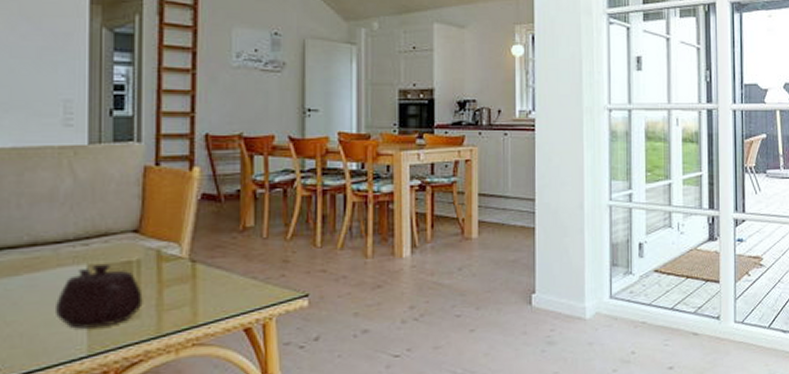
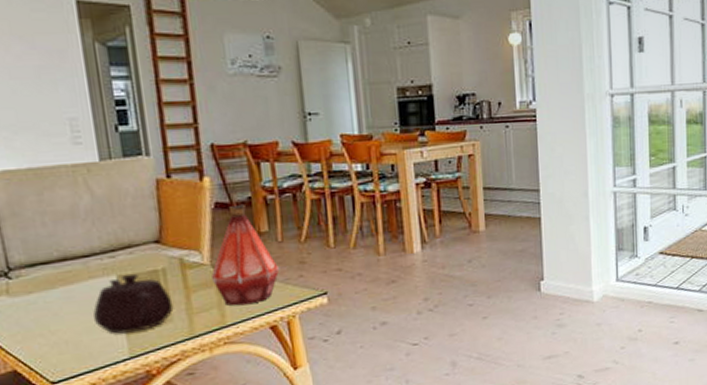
bottle: none [187,196,261,304] -> present [210,204,280,306]

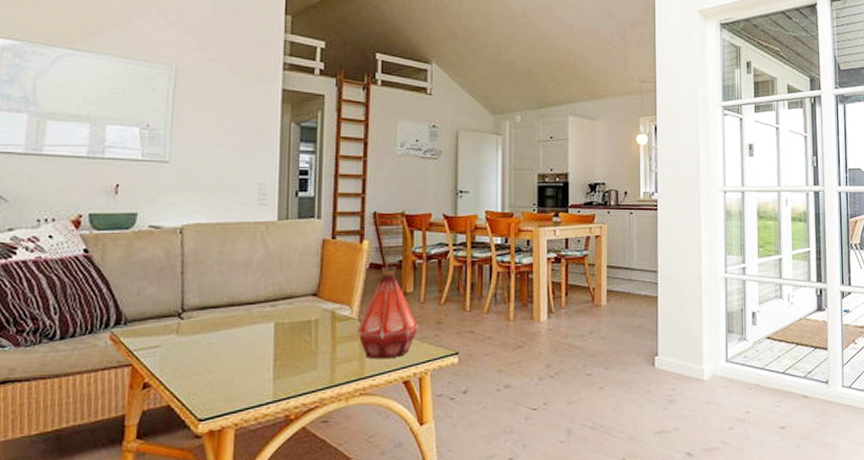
teapot: present [93,273,174,334] -> none [248,322,320,378]

